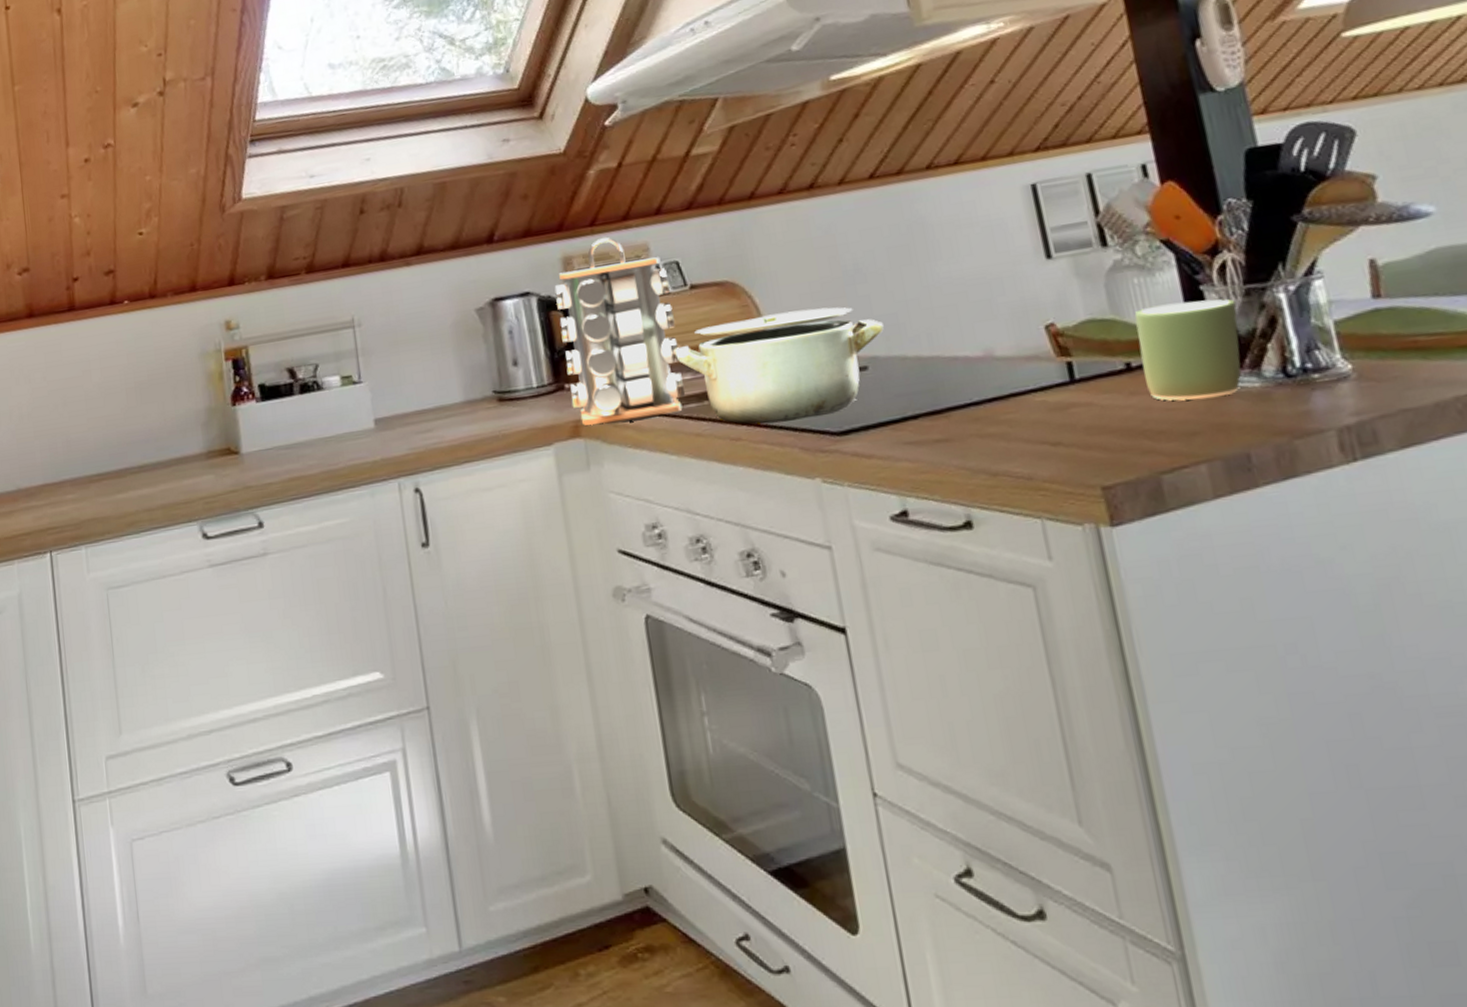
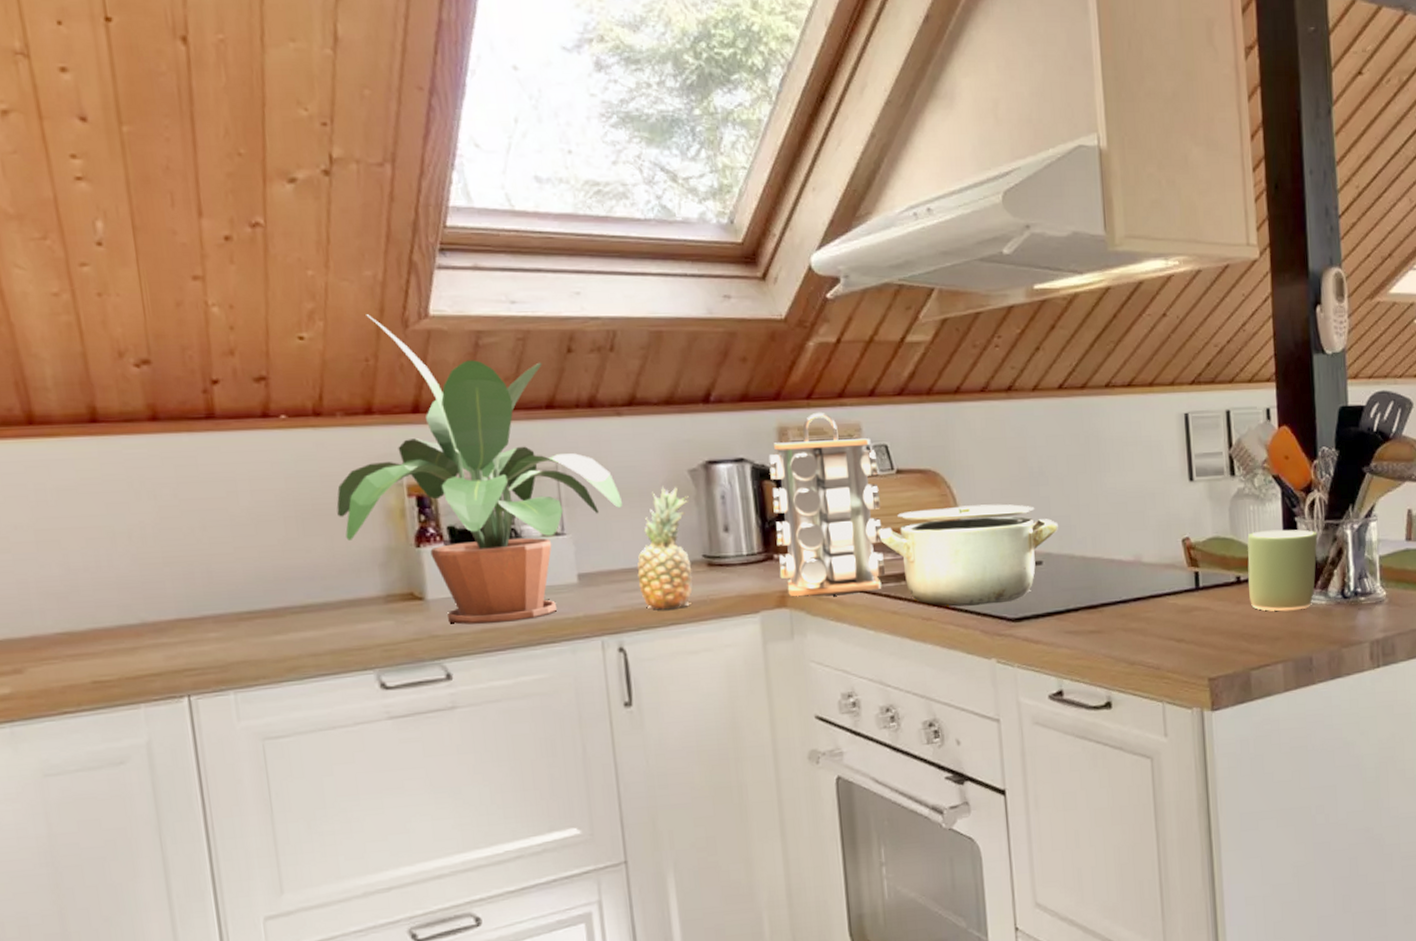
potted plant: none [167,205,415,475] -> present [336,314,623,626]
fruit: none [429,327,484,449] -> present [637,485,693,610]

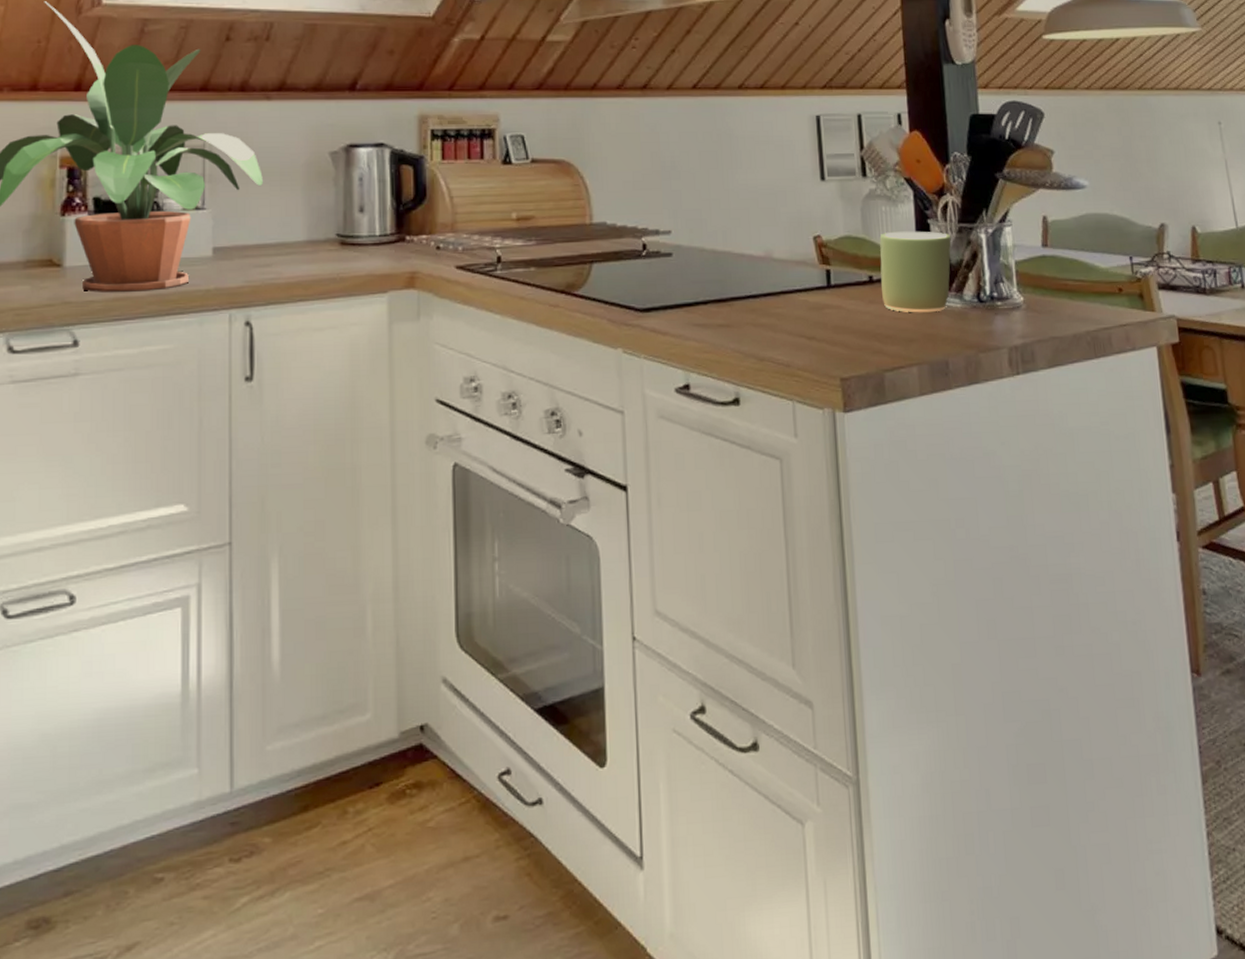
fruit: present [637,485,693,610] -> none [271,166,328,286]
spice rack: present [768,412,886,597] -> none [408,102,516,279]
saucepan: present [878,504,1058,607] -> none [510,195,689,295]

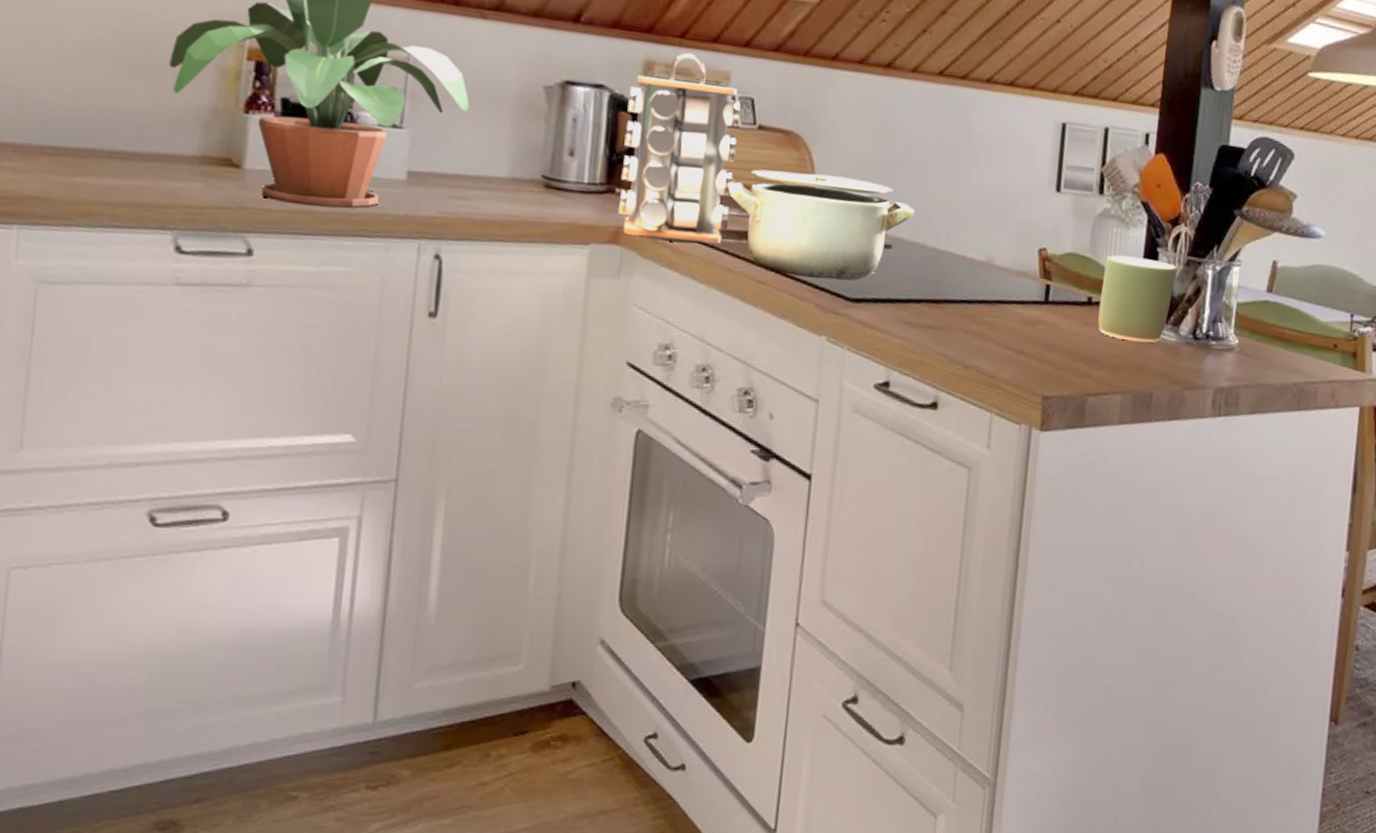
spice rack: none [408,102,516,279] -> present [617,52,741,244]
saucepan: none [510,195,689,295] -> present [728,169,915,281]

